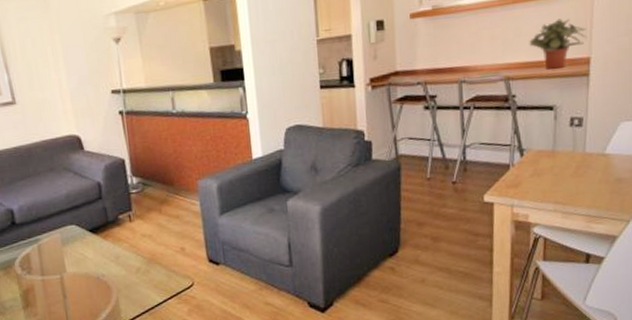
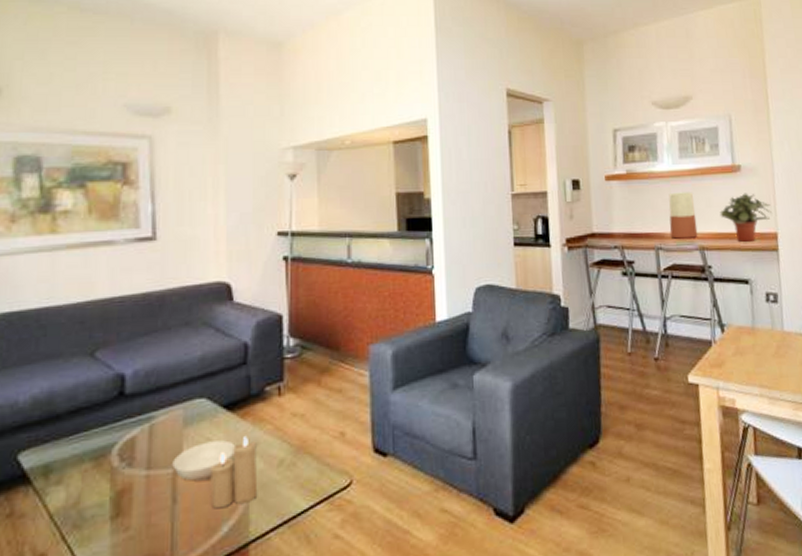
bowl: none [59,255,103,284] -> present [172,440,235,481]
candle: none [87,251,123,302] -> present [210,435,257,509]
vase: none [474,22,504,71] -> present [668,192,698,239]

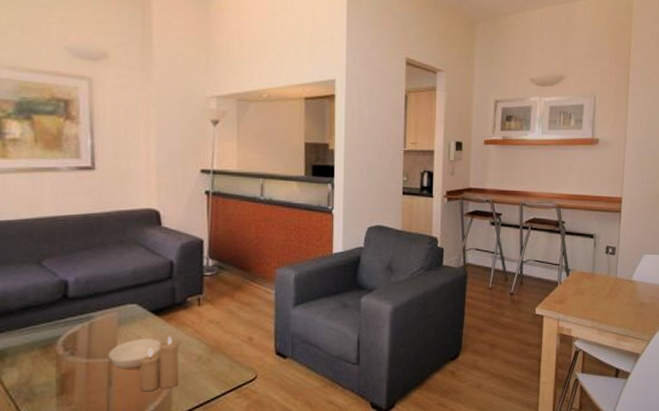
vase: present [668,192,698,239] -> none [533,158,557,198]
potted plant: present [719,193,772,242] -> none [577,163,619,203]

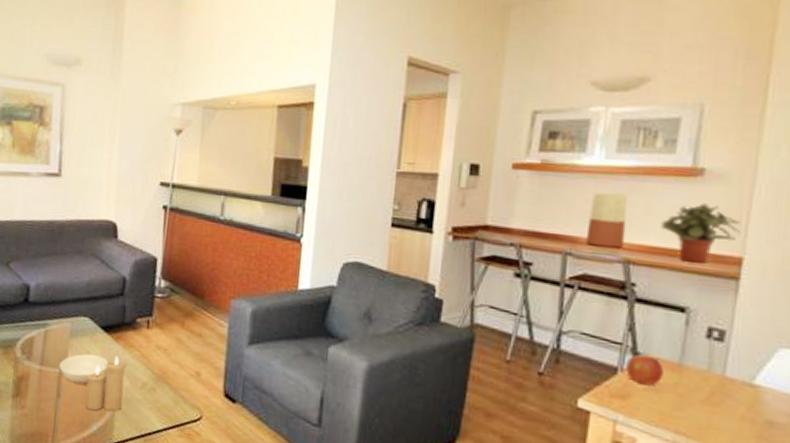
vase: none [533,158,557,198] -> present [585,191,628,249]
fruit: none [563,271,584,291] -> present [626,355,663,386]
potted plant: none [577,163,619,203] -> present [660,203,741,263]

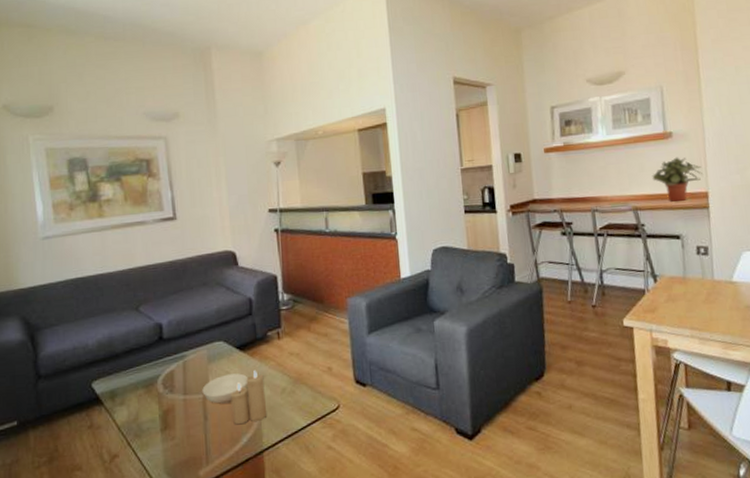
vase: present [585,191,628,249] -> none [603,159,632,202]
fruit: present [626,355,663,386] -> none [650,276,675,299]

